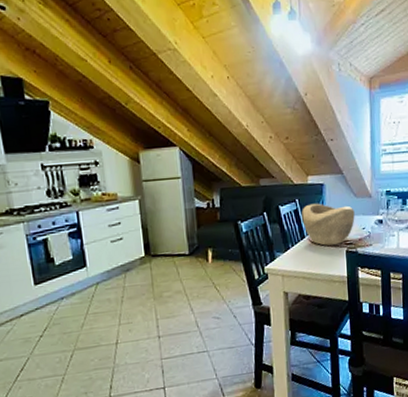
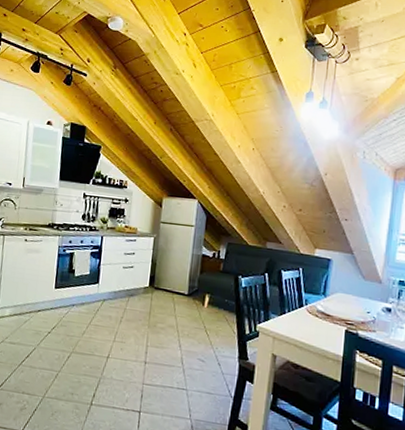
decorative bowl: present [302,203,355,246] -> none [303,275,361,322]

